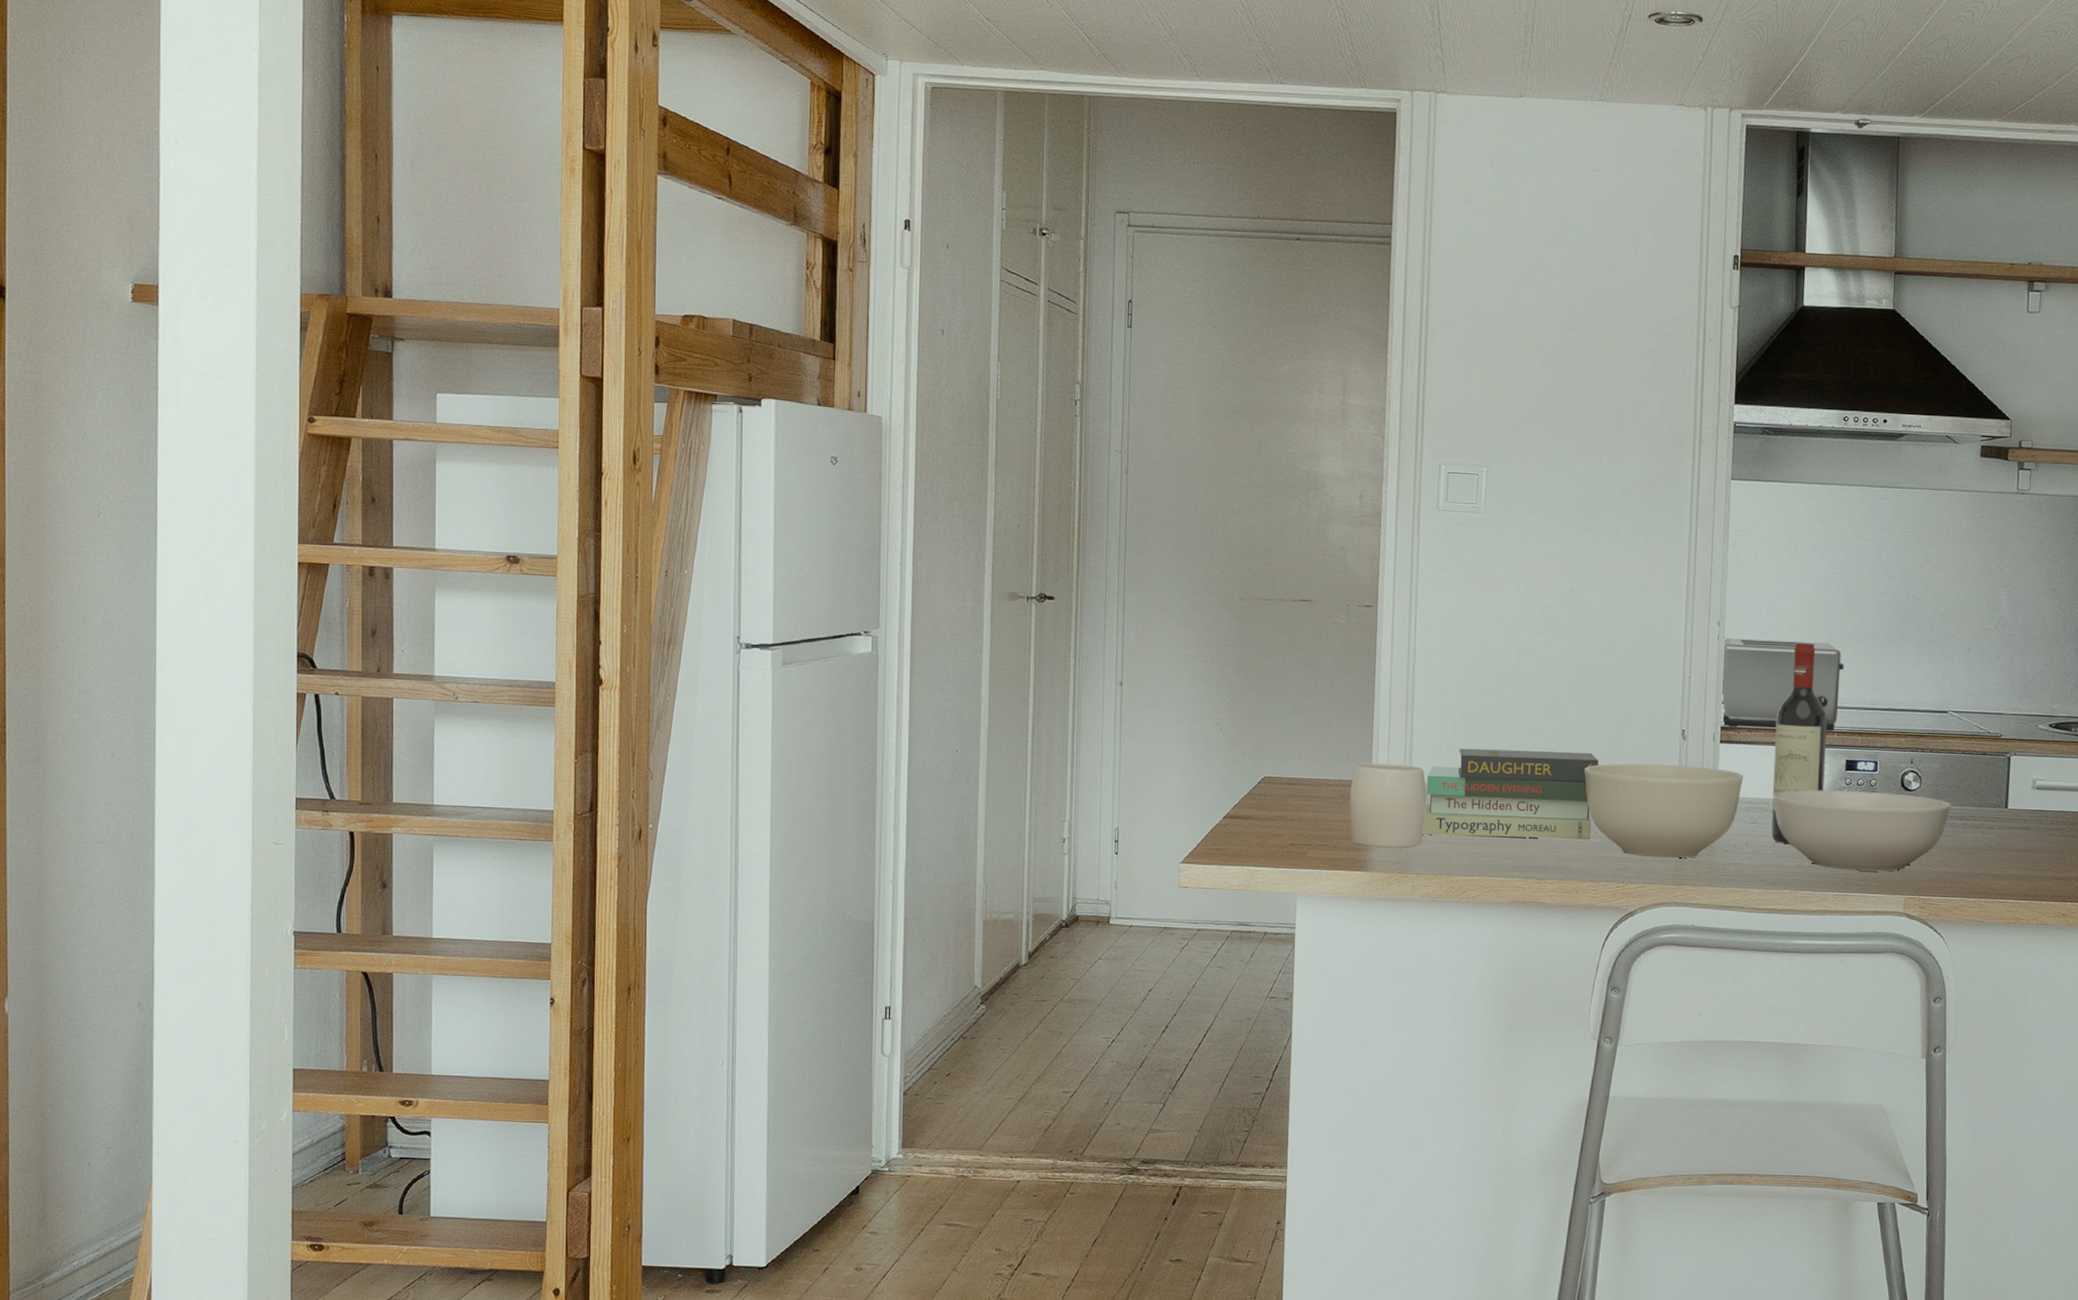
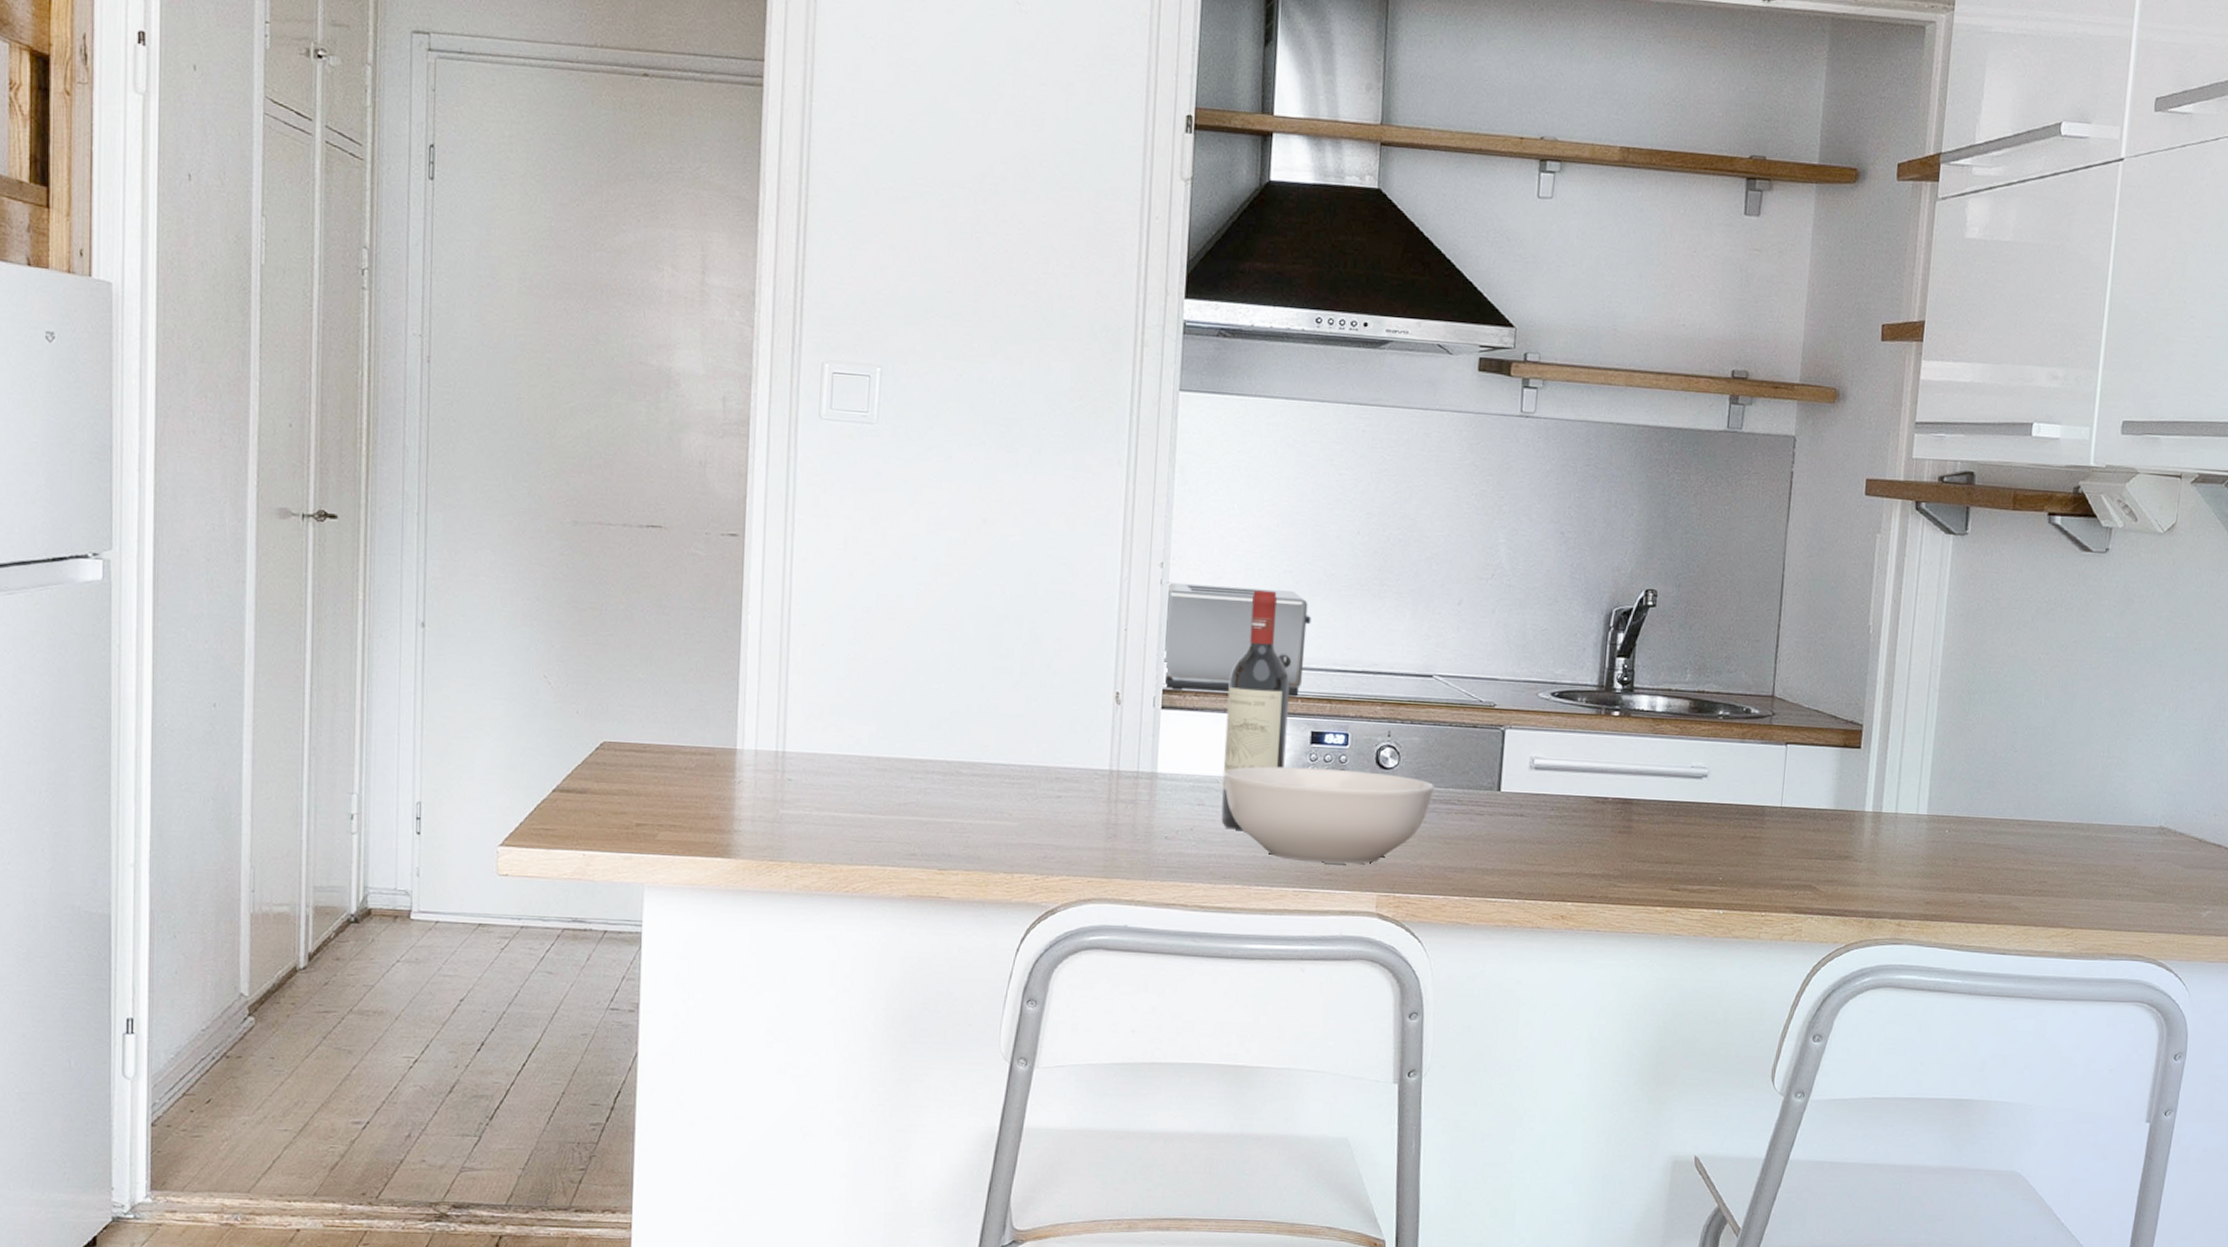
mug: present [1349,763,1427,849] -> none [709,726,805,831]
books: present [1422,748,1599,840] -> none [798,710,1015,823]
bowl: present [1584,763,1744,859] -> none [997,732,1189,847]

